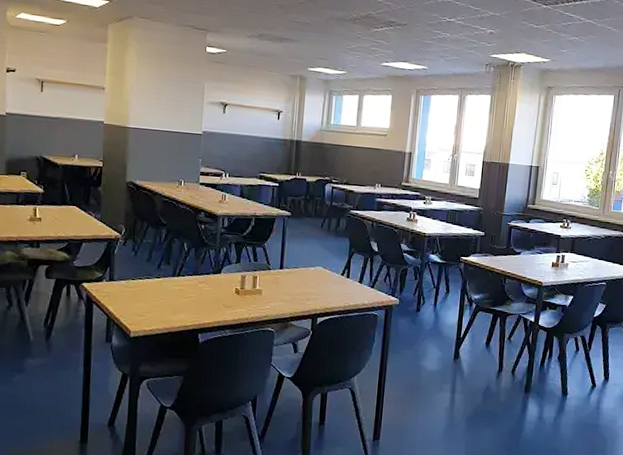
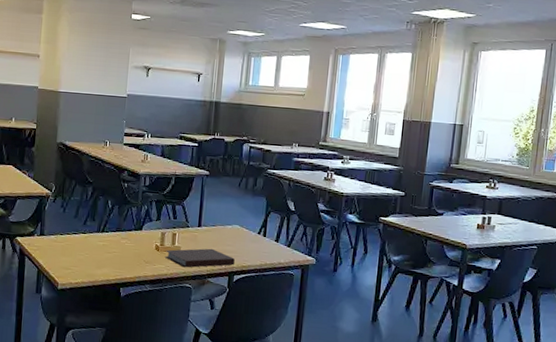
notebook: none [245,291,318,311] -> present [164,248,235,268]

